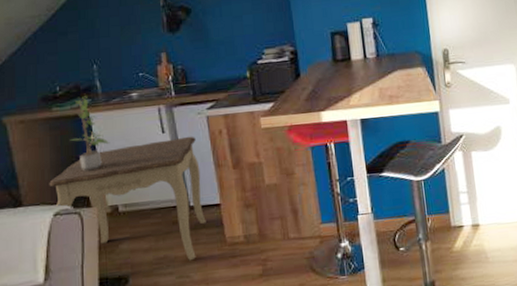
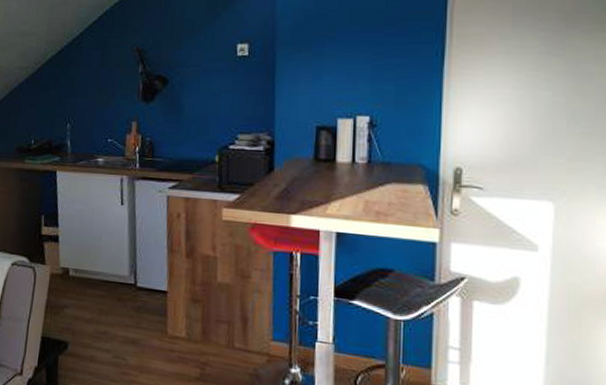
side table: present [49,136,206,261] -> none [12,211,153,344]
potted plant: present [70,96,110,171] -> none [36,153,72,229]

